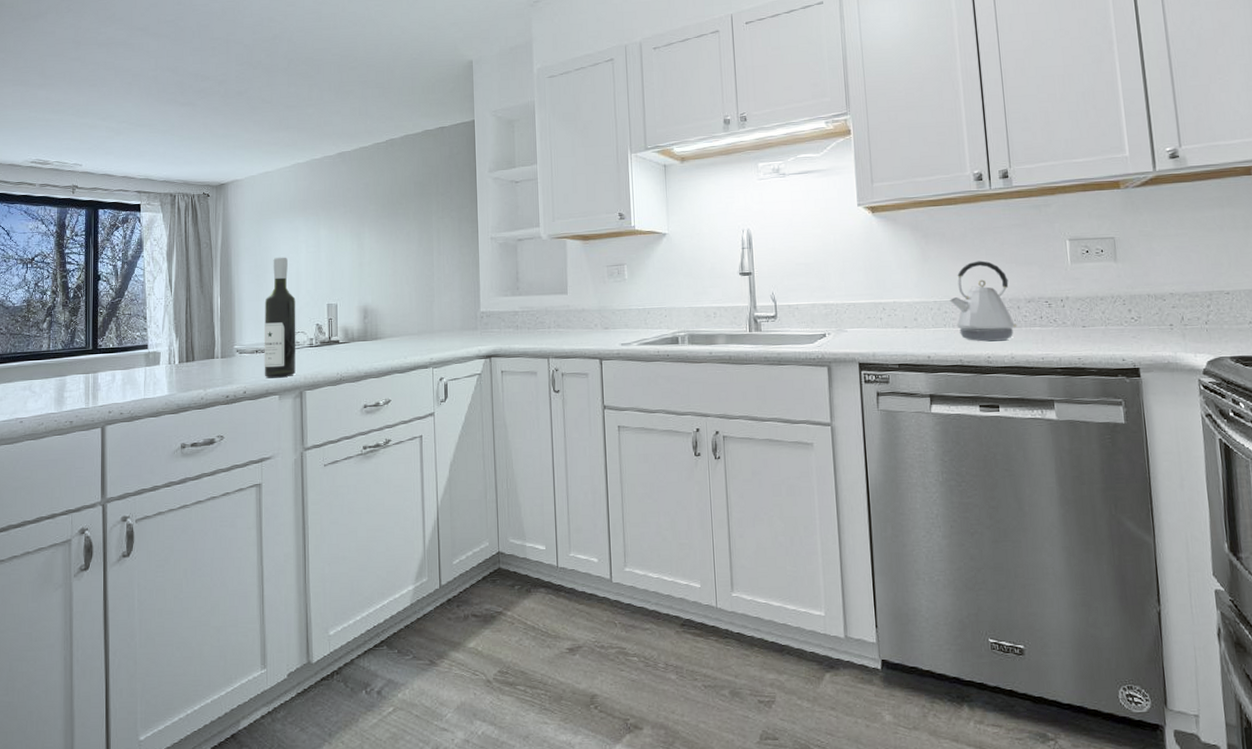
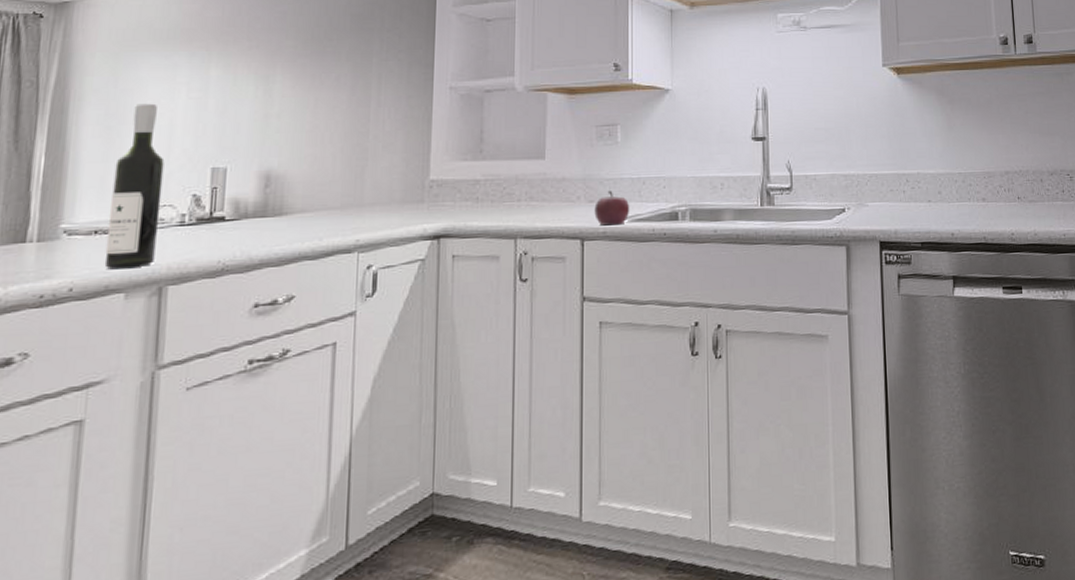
fruit: none [609,320,638,348] -> present [594,191,630,226]
kettle: present [950,260,1018,342] -> none [974,130,1040,217]

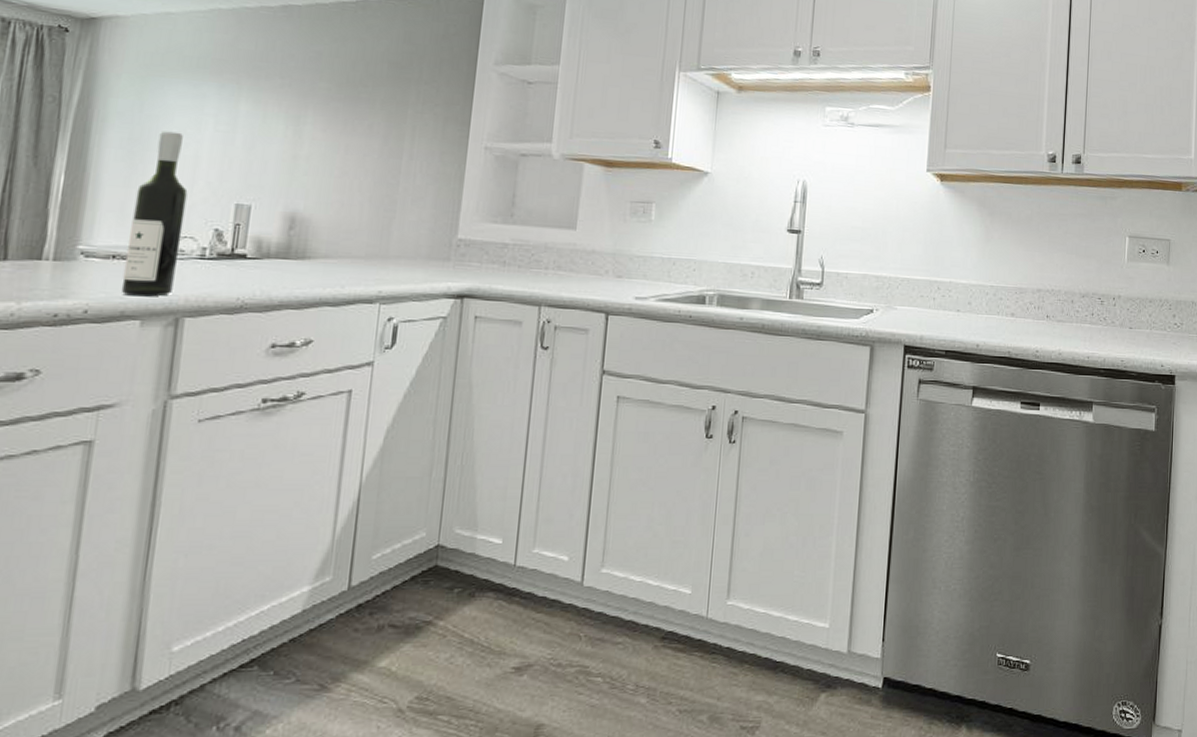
fruit: present [594,191,630,226] -> none [621,268,658,303]

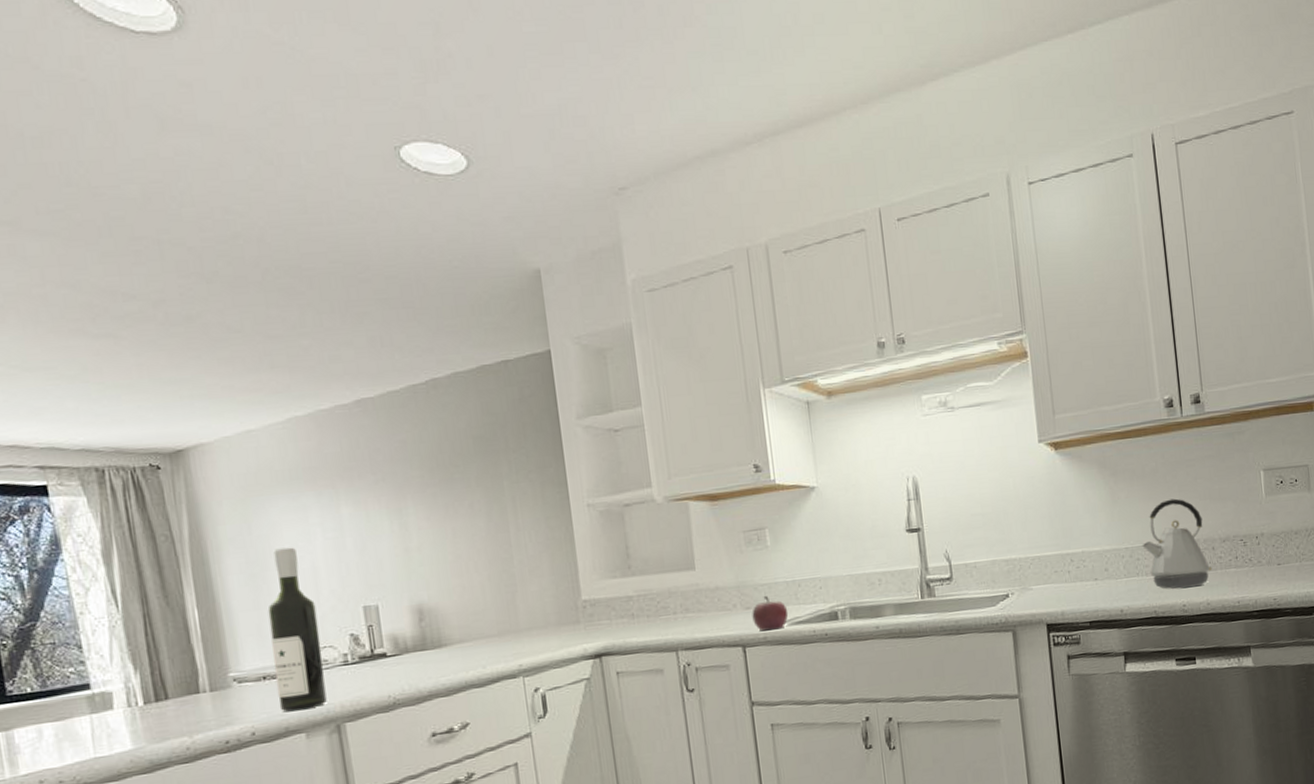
fruit: none [621,268,658,303] -> present [751,596,789,631]
kettle: none [1006,247,1069,335] -> present [1142,498,1213,589]

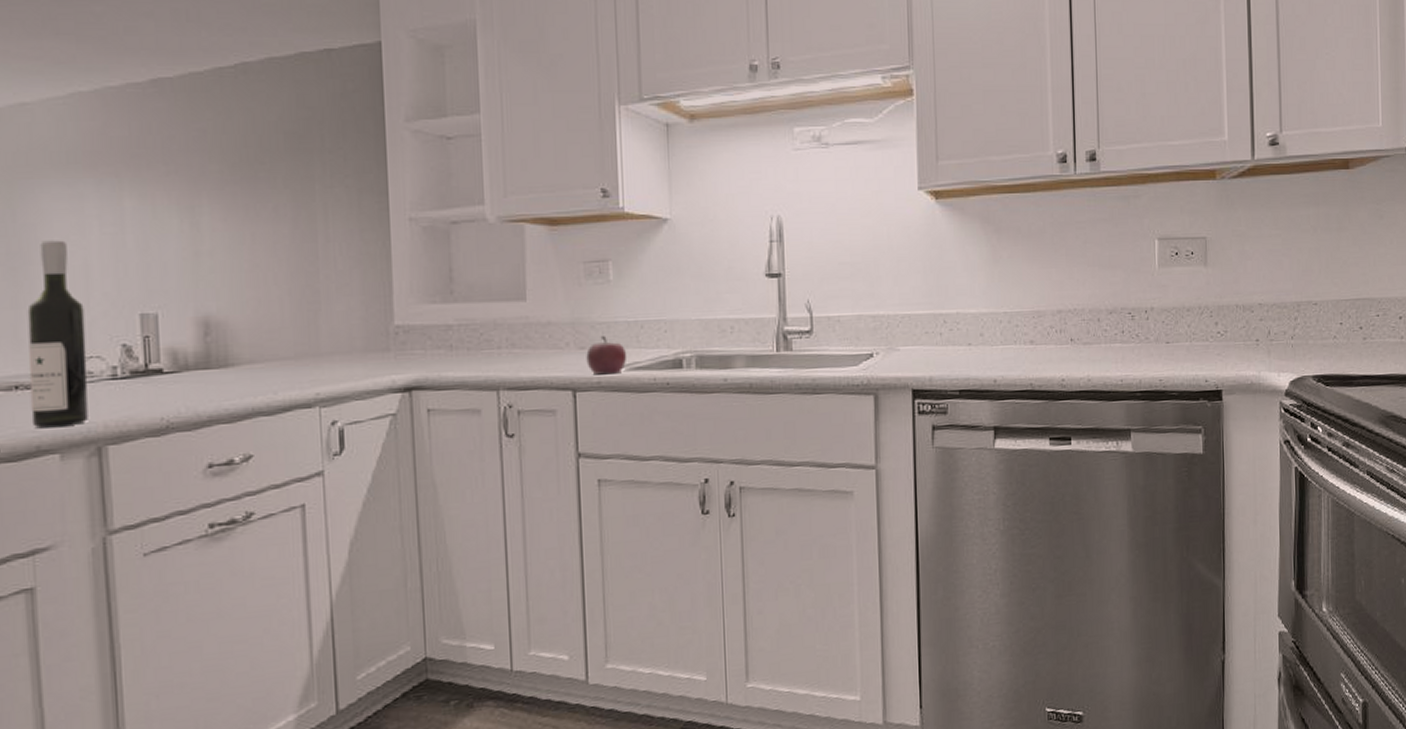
kettle: present [1142,498,1213,589] -> none [1022,262,1096,362]

